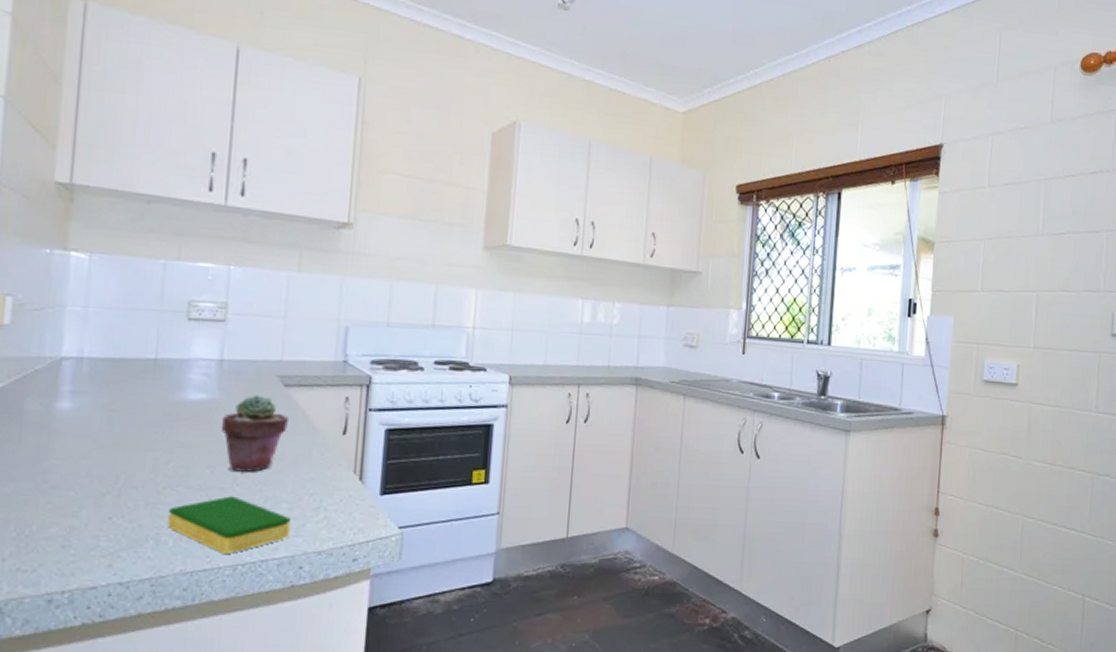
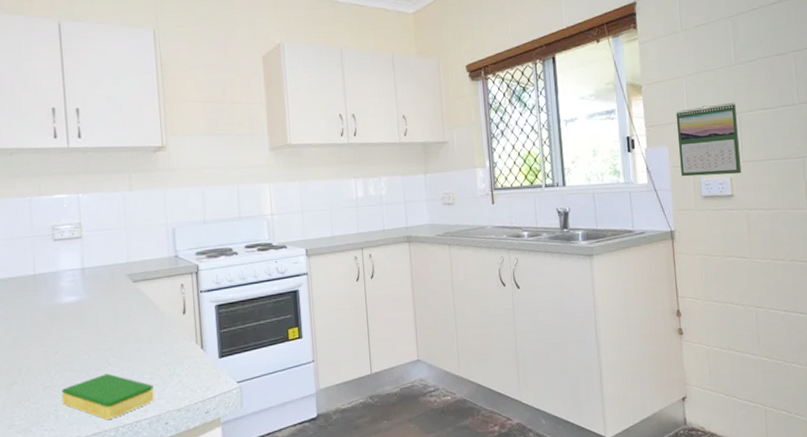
potted succulent: present [222,394,288,472] -> none [91,291,140,354]
calendar: none [963,276,1036,361] -> present [676,102,742,177]

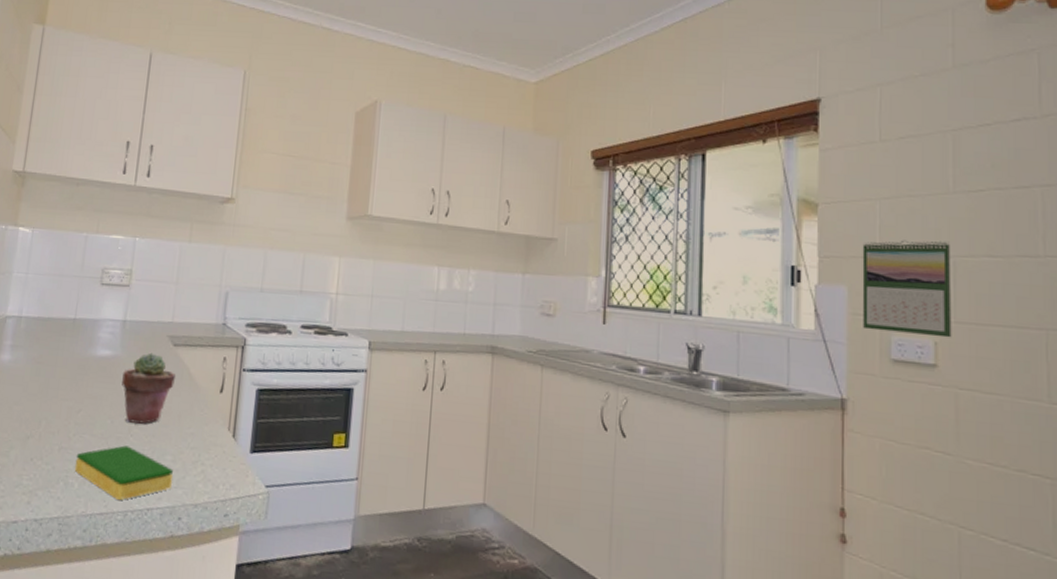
potted succulent: none [91,291,140,354] -> present [122,352,175,424]

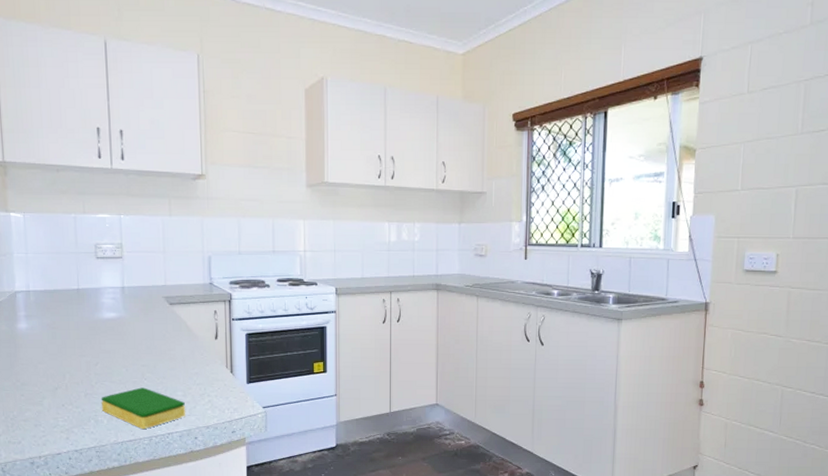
potted succulent: present [122,352,175,424] -> none [129,312,175,369]
calendar: present [862,240,952,338] -> none [725,174,796,250]

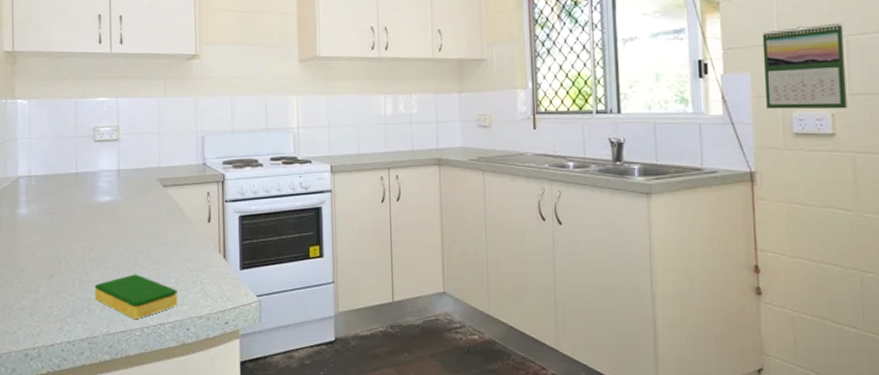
calendar: none [725,174,796,250] -> present [762,22,847,109]

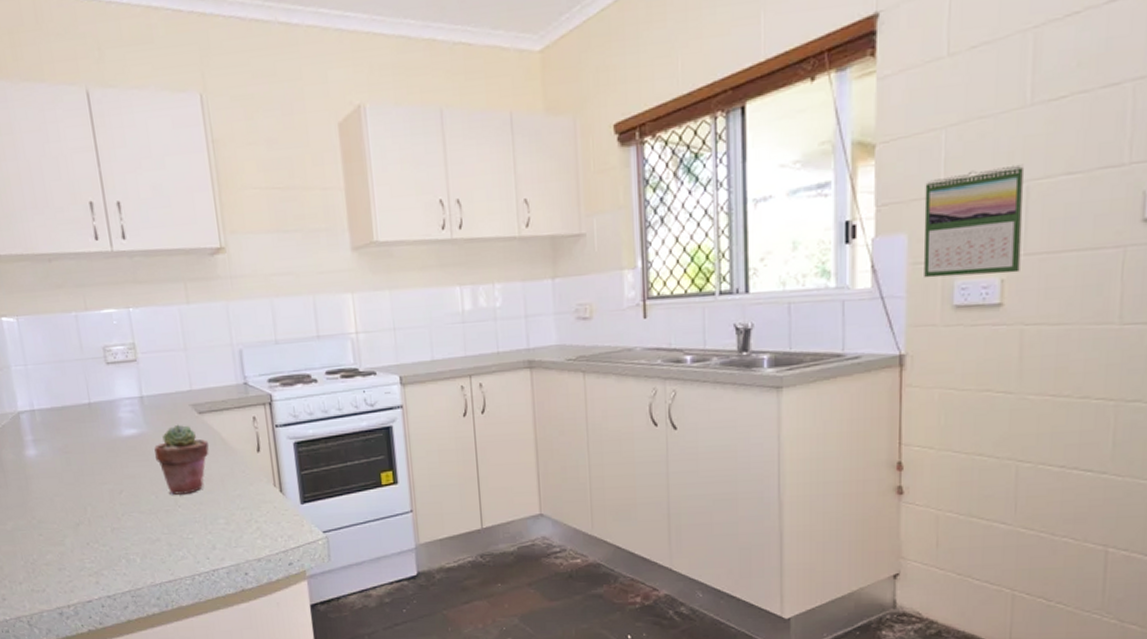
dish sponge: present [94,274,177,320] -> none [130,516,231,567]
potted succulent: none [124,195,168,255] -> present [154,424,210,495]

